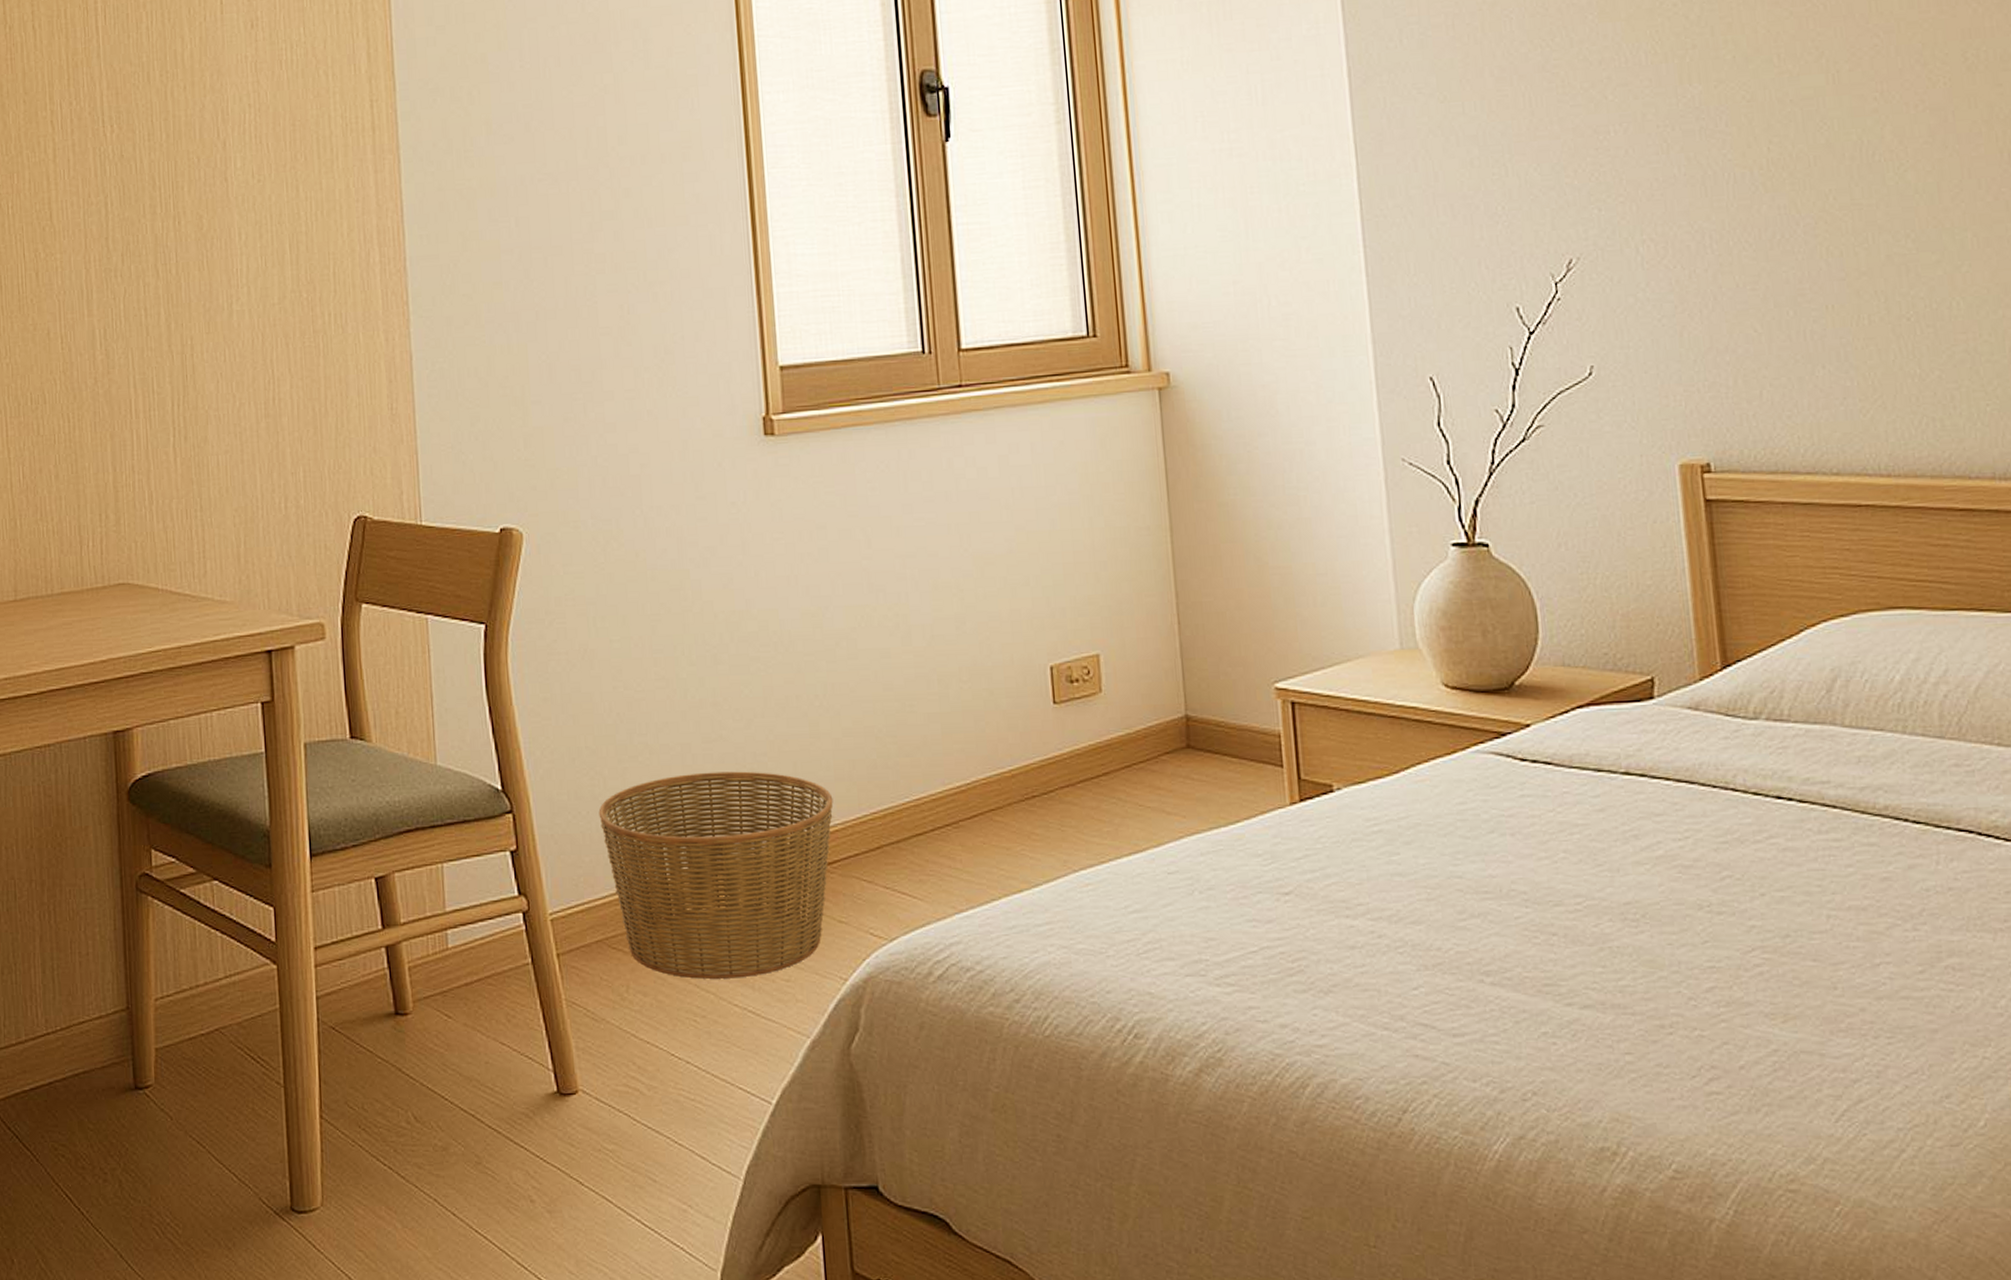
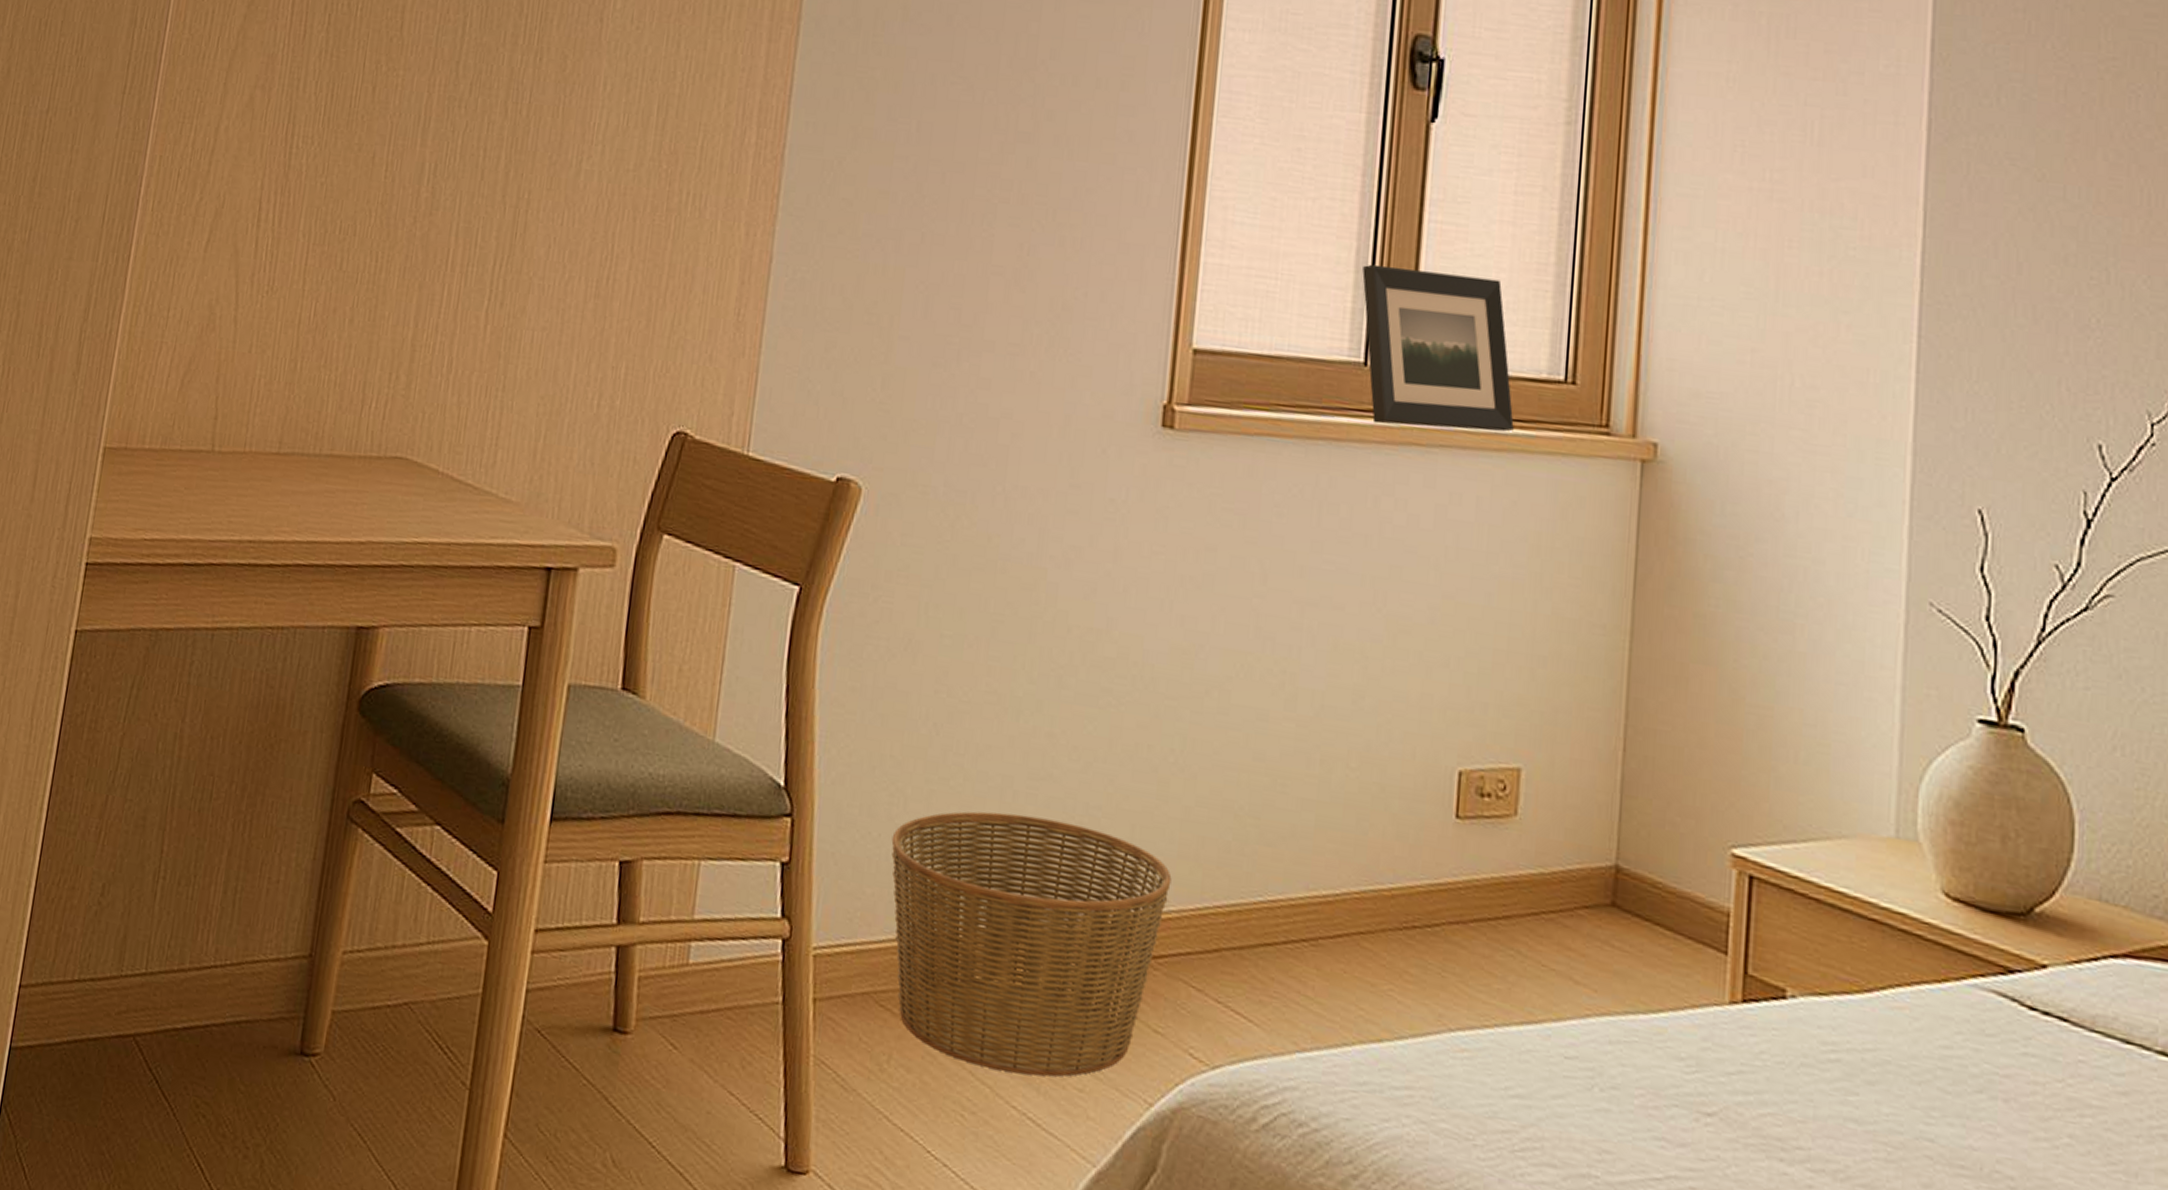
picture frame: none [909,263,1052,399] -> present [1362,264,1514,432]

